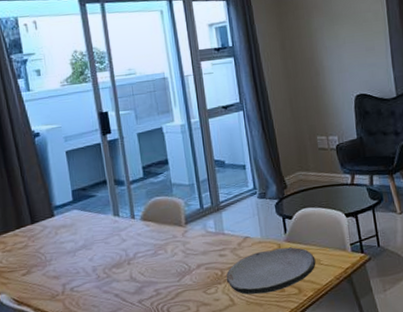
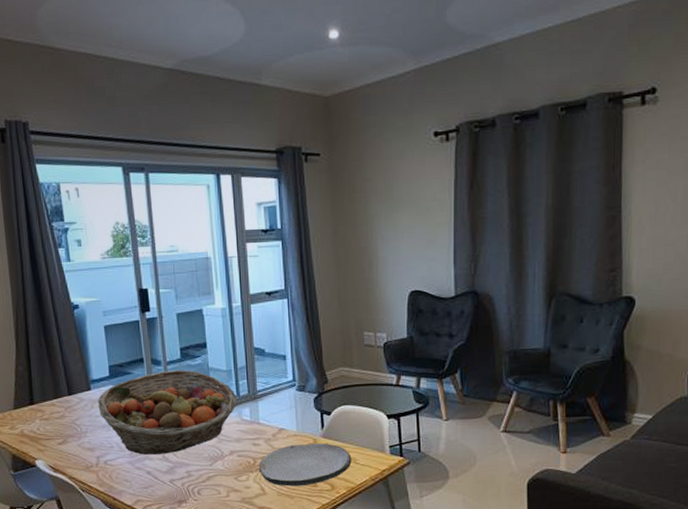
fruit basket: none [61,187,202,278] -> present [97,370,238,455]

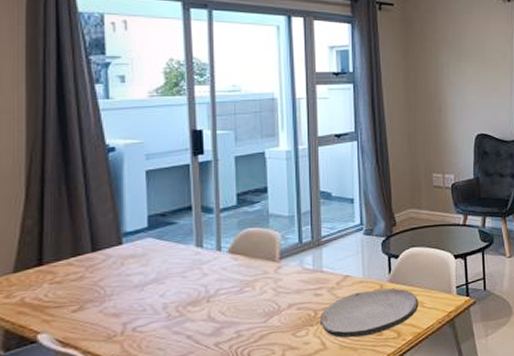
fruit basket: present [97,370,238,455] -> none [130,217,300,316]

